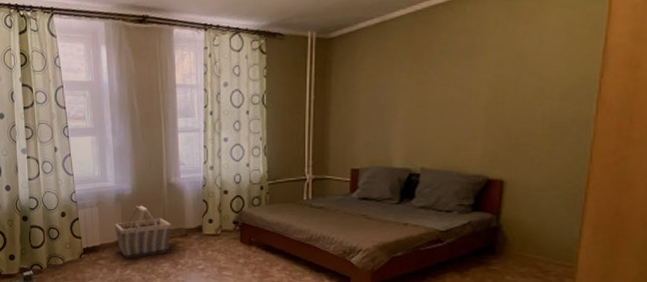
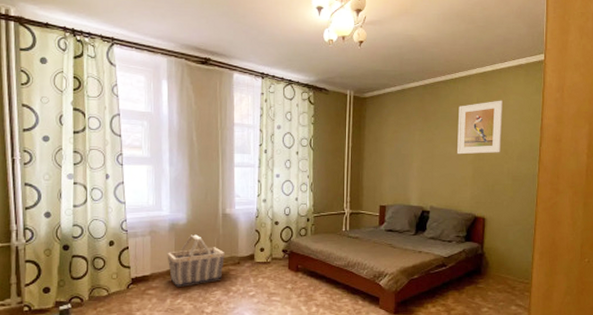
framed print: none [461,18,538,99] -> present [456,100,503,155]

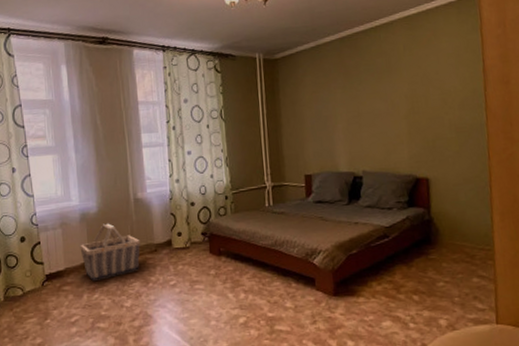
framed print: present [456,100,503,155] -> none [383,44,438,110]

